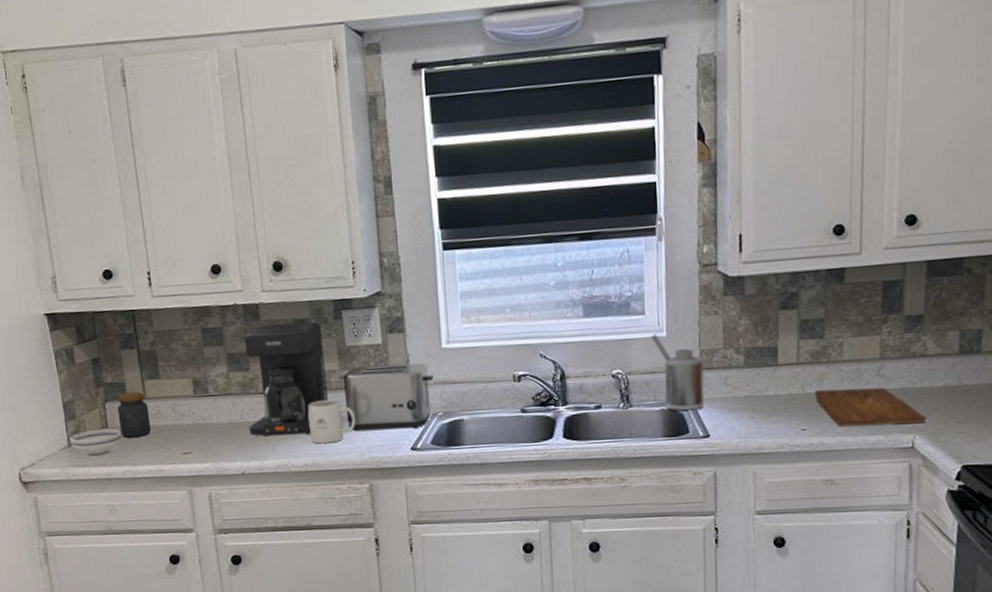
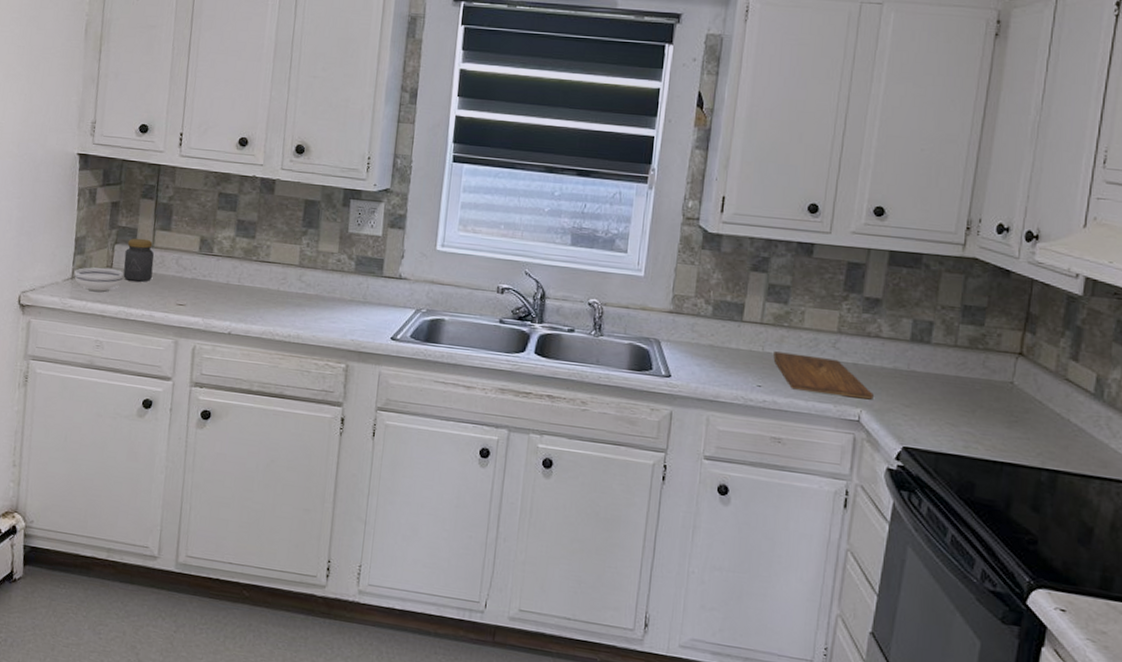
coffee maker: present [244,321,329,436] -> none [243,200,329,307]
mug: present [307,400,356,444] -> none [299,278,345,320]
toaster: present [342,362,434,431] -> none [336,253,424,320]
soap dispenser: present [651,333,705,412] -> none [630,272,675,350]

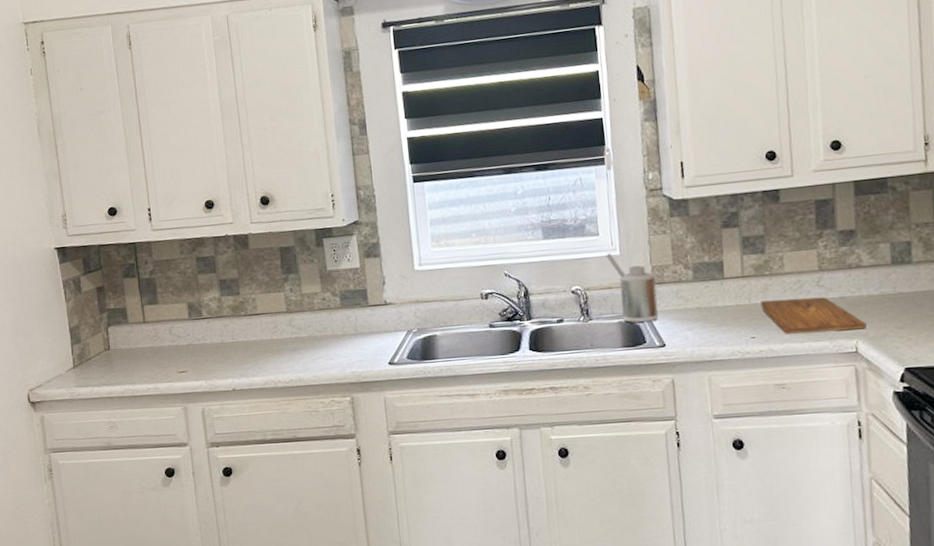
bowl: present [74,267,125,292] -> none [74,350,123,377]
jar: present [123,238,154,282] -> none [119,316,149,359]
soap dispenser: none [630,272,675,350] -> present [606,252,659,324]

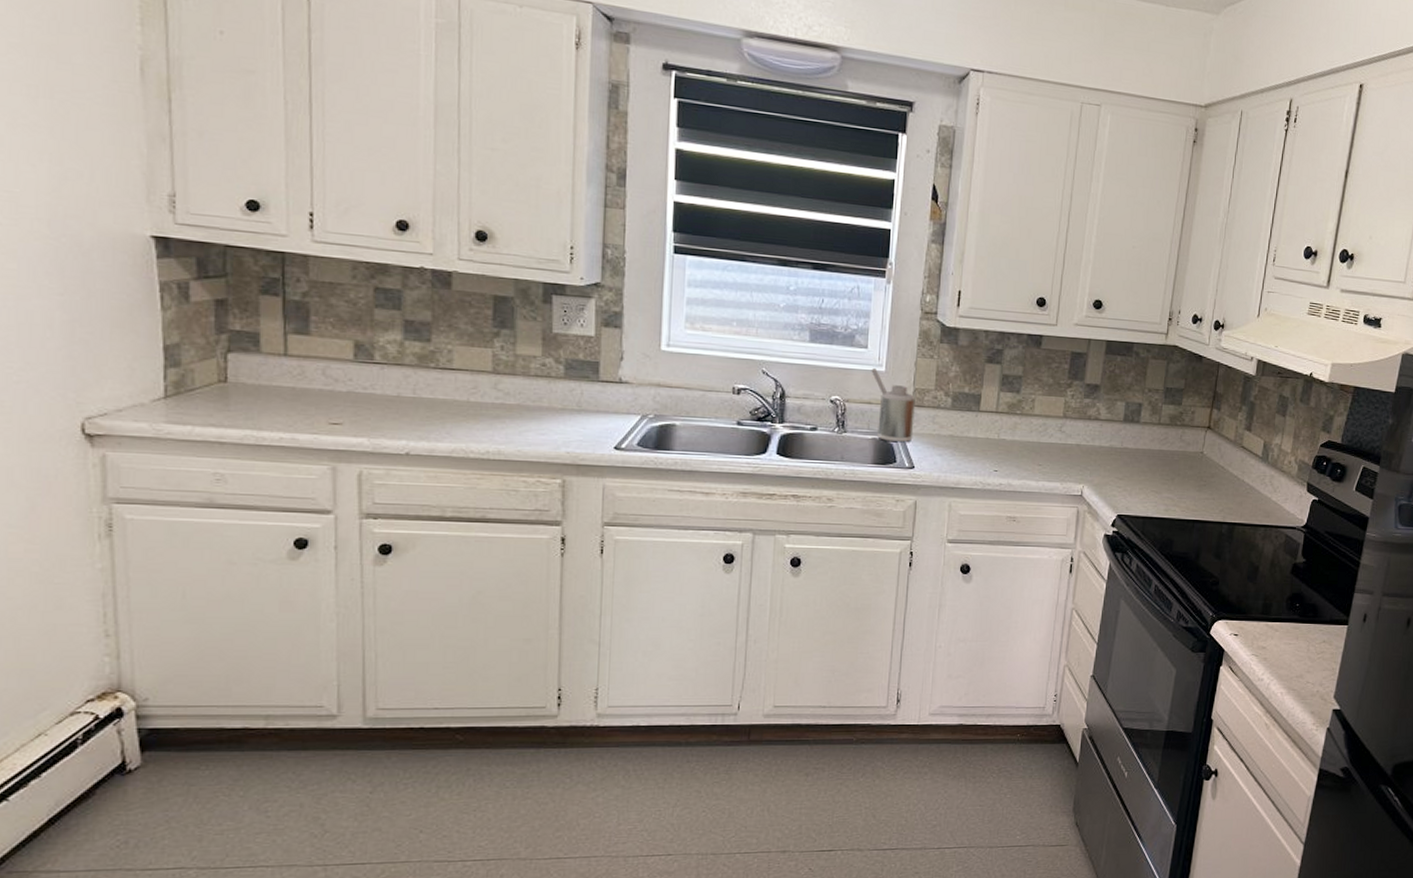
cutting board: present [761,297,867,334] -> none [1008,438,1094,476]

